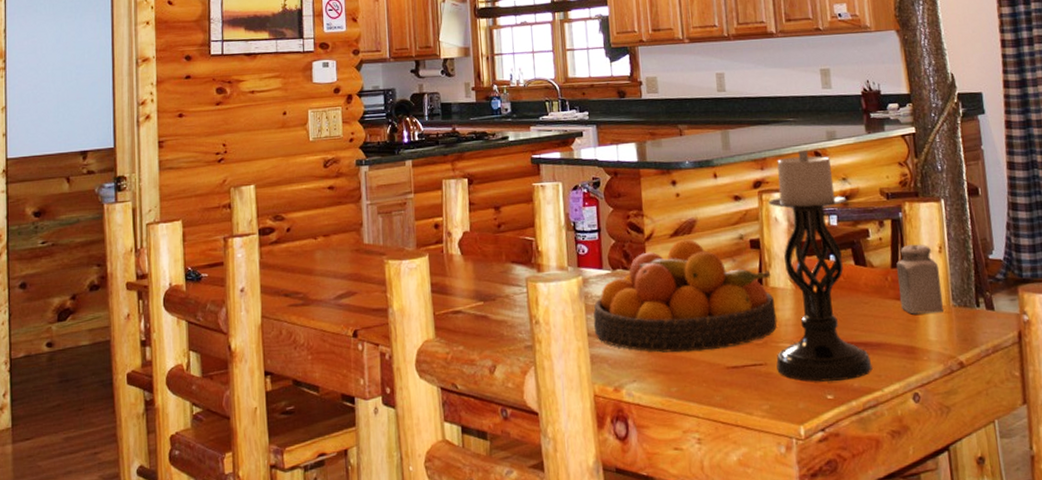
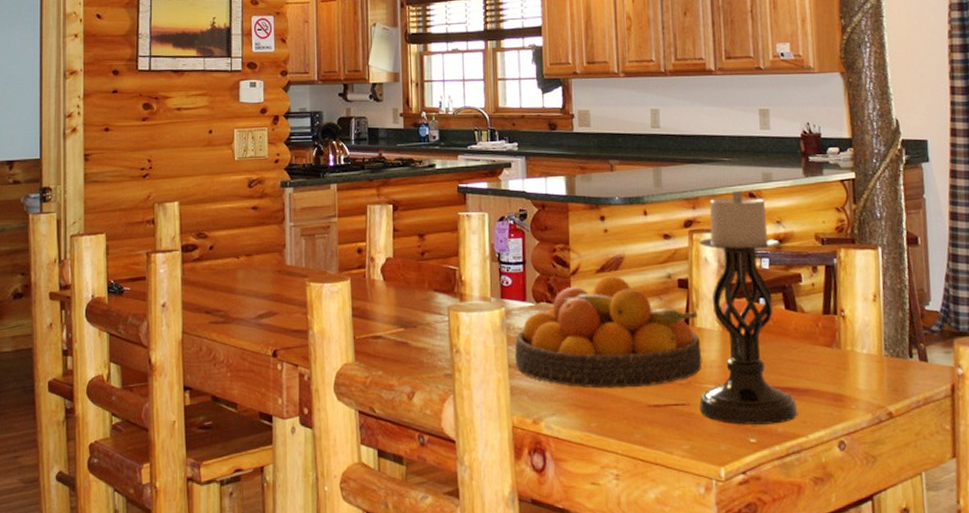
salt shaker: present [896,244,943,315] -> none [827,291,875,362]

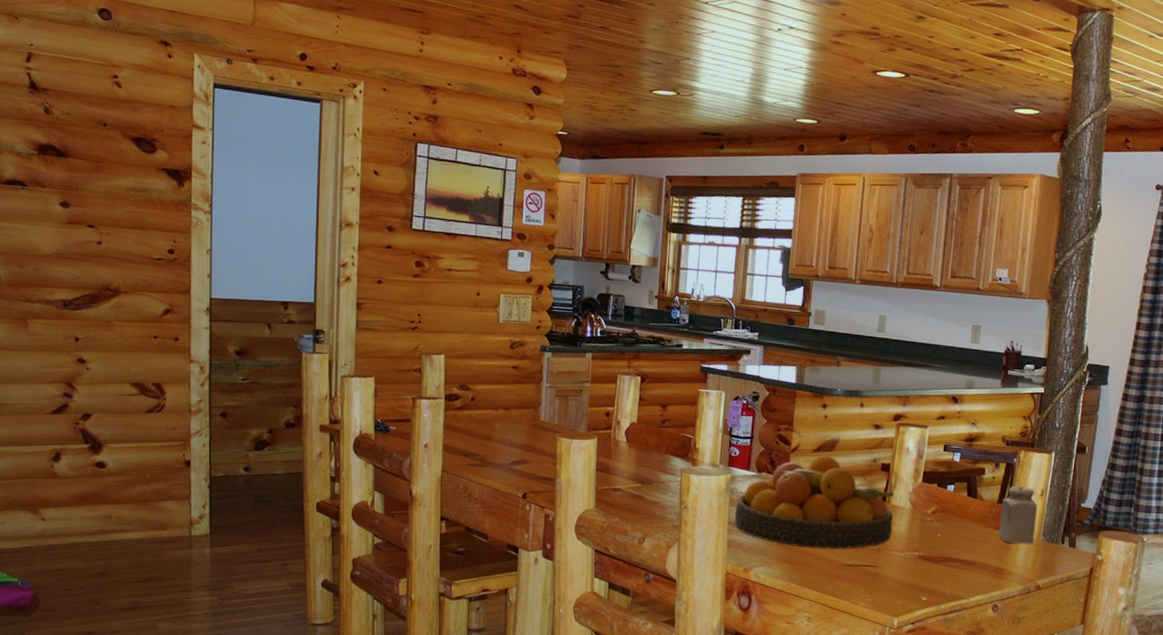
candle holder: present [699,190,798,426] -> none [884,393,972,587]
salt shaker: none [827,291,875,362] -> present [998,486,1038,544]

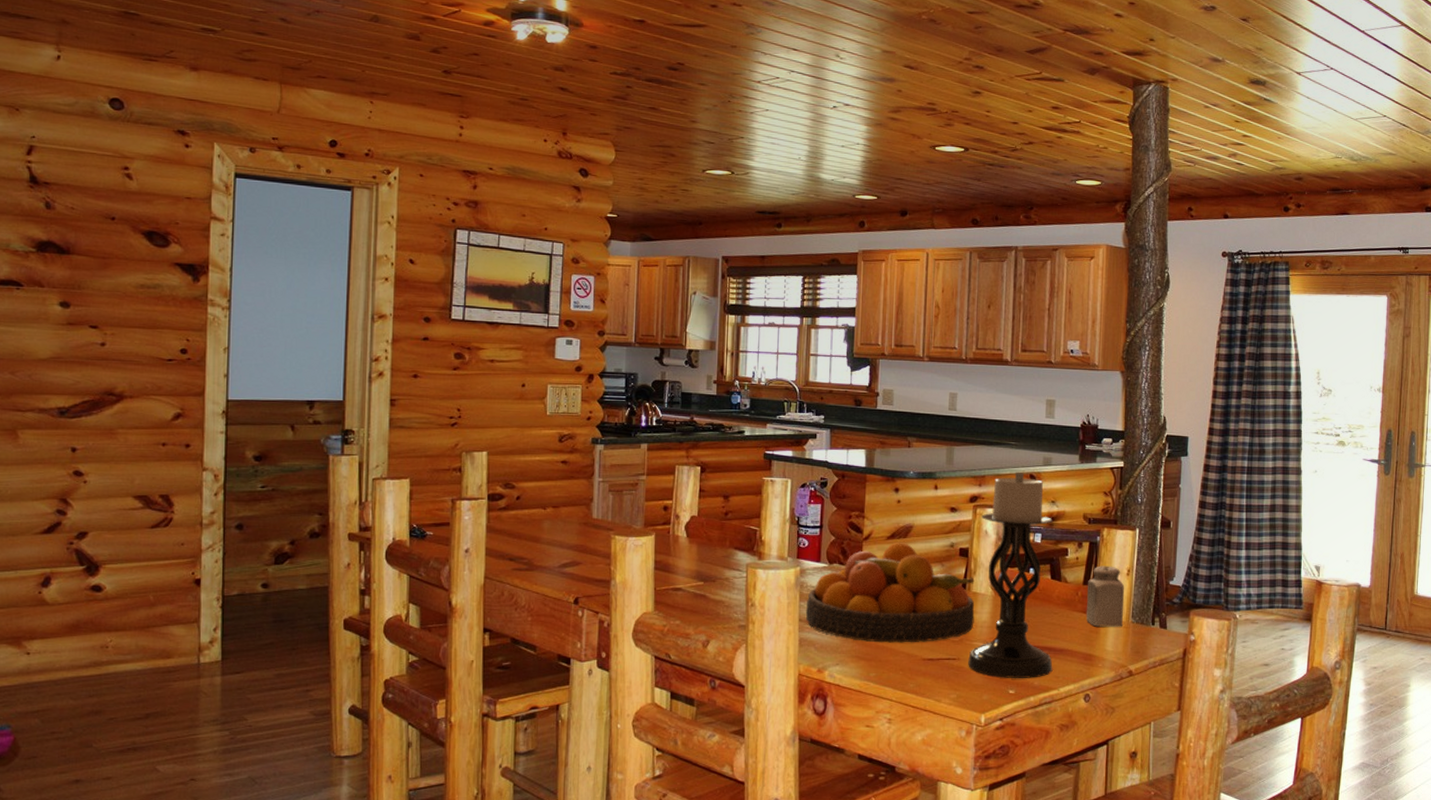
candle holder: none [884,393,972,587] -> present [968,472,1053,679]

